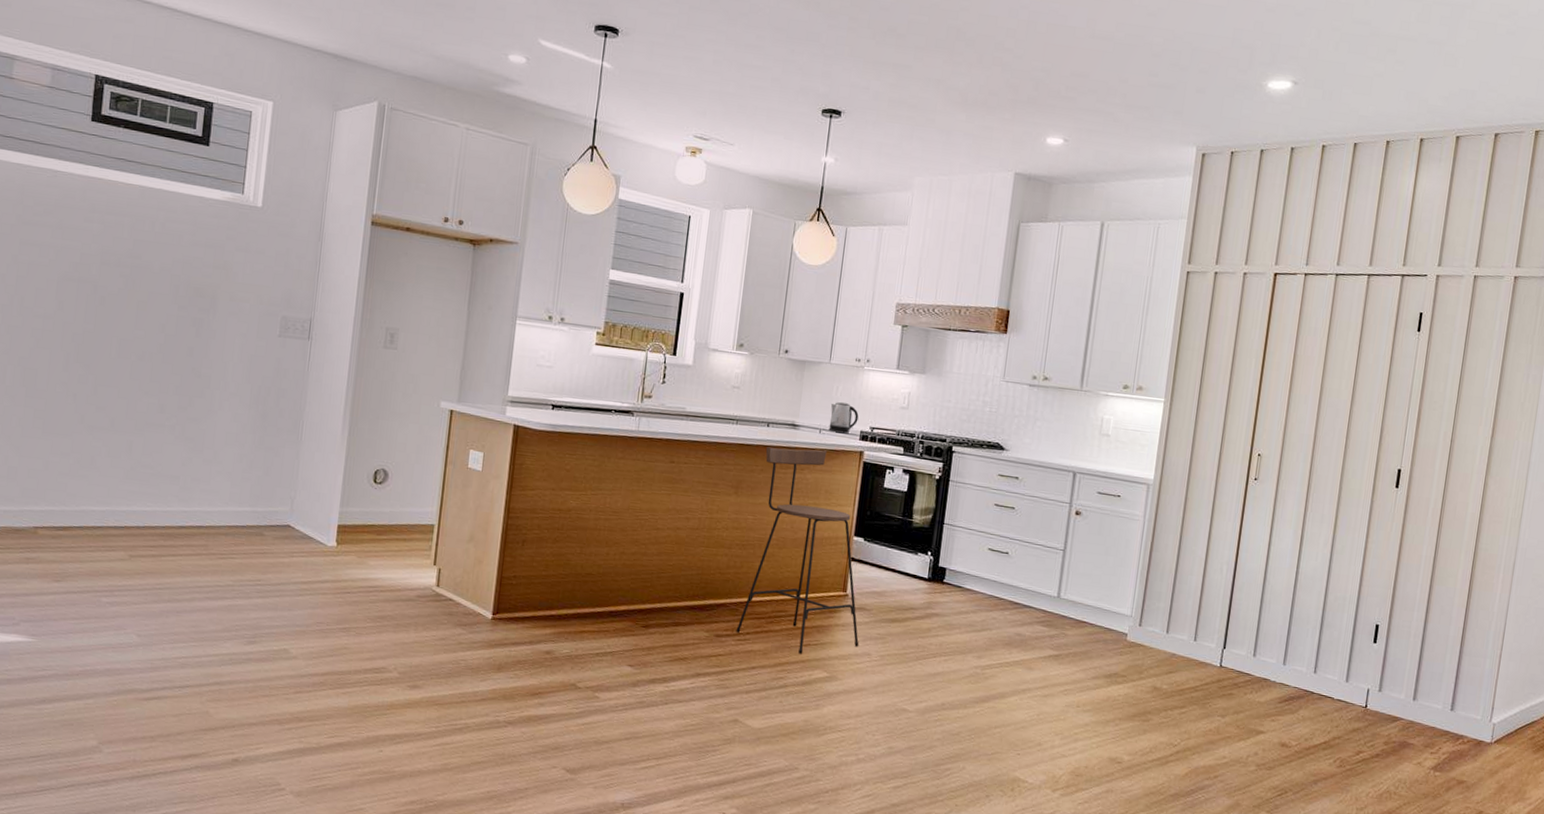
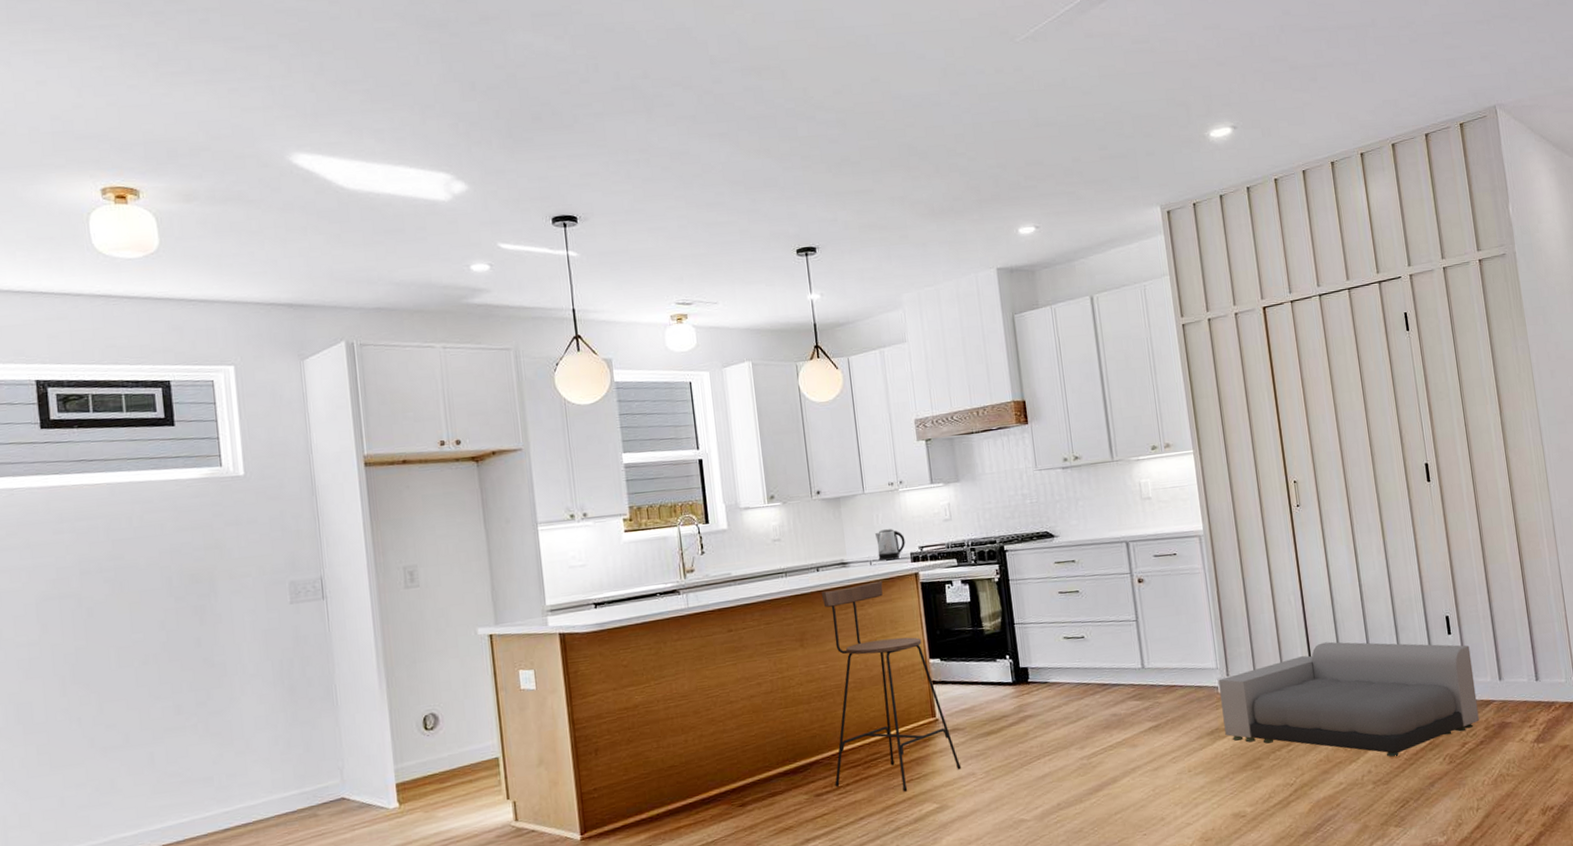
dog bed: none [1122,618,1392,746] -> present [1218,641,1480,757]

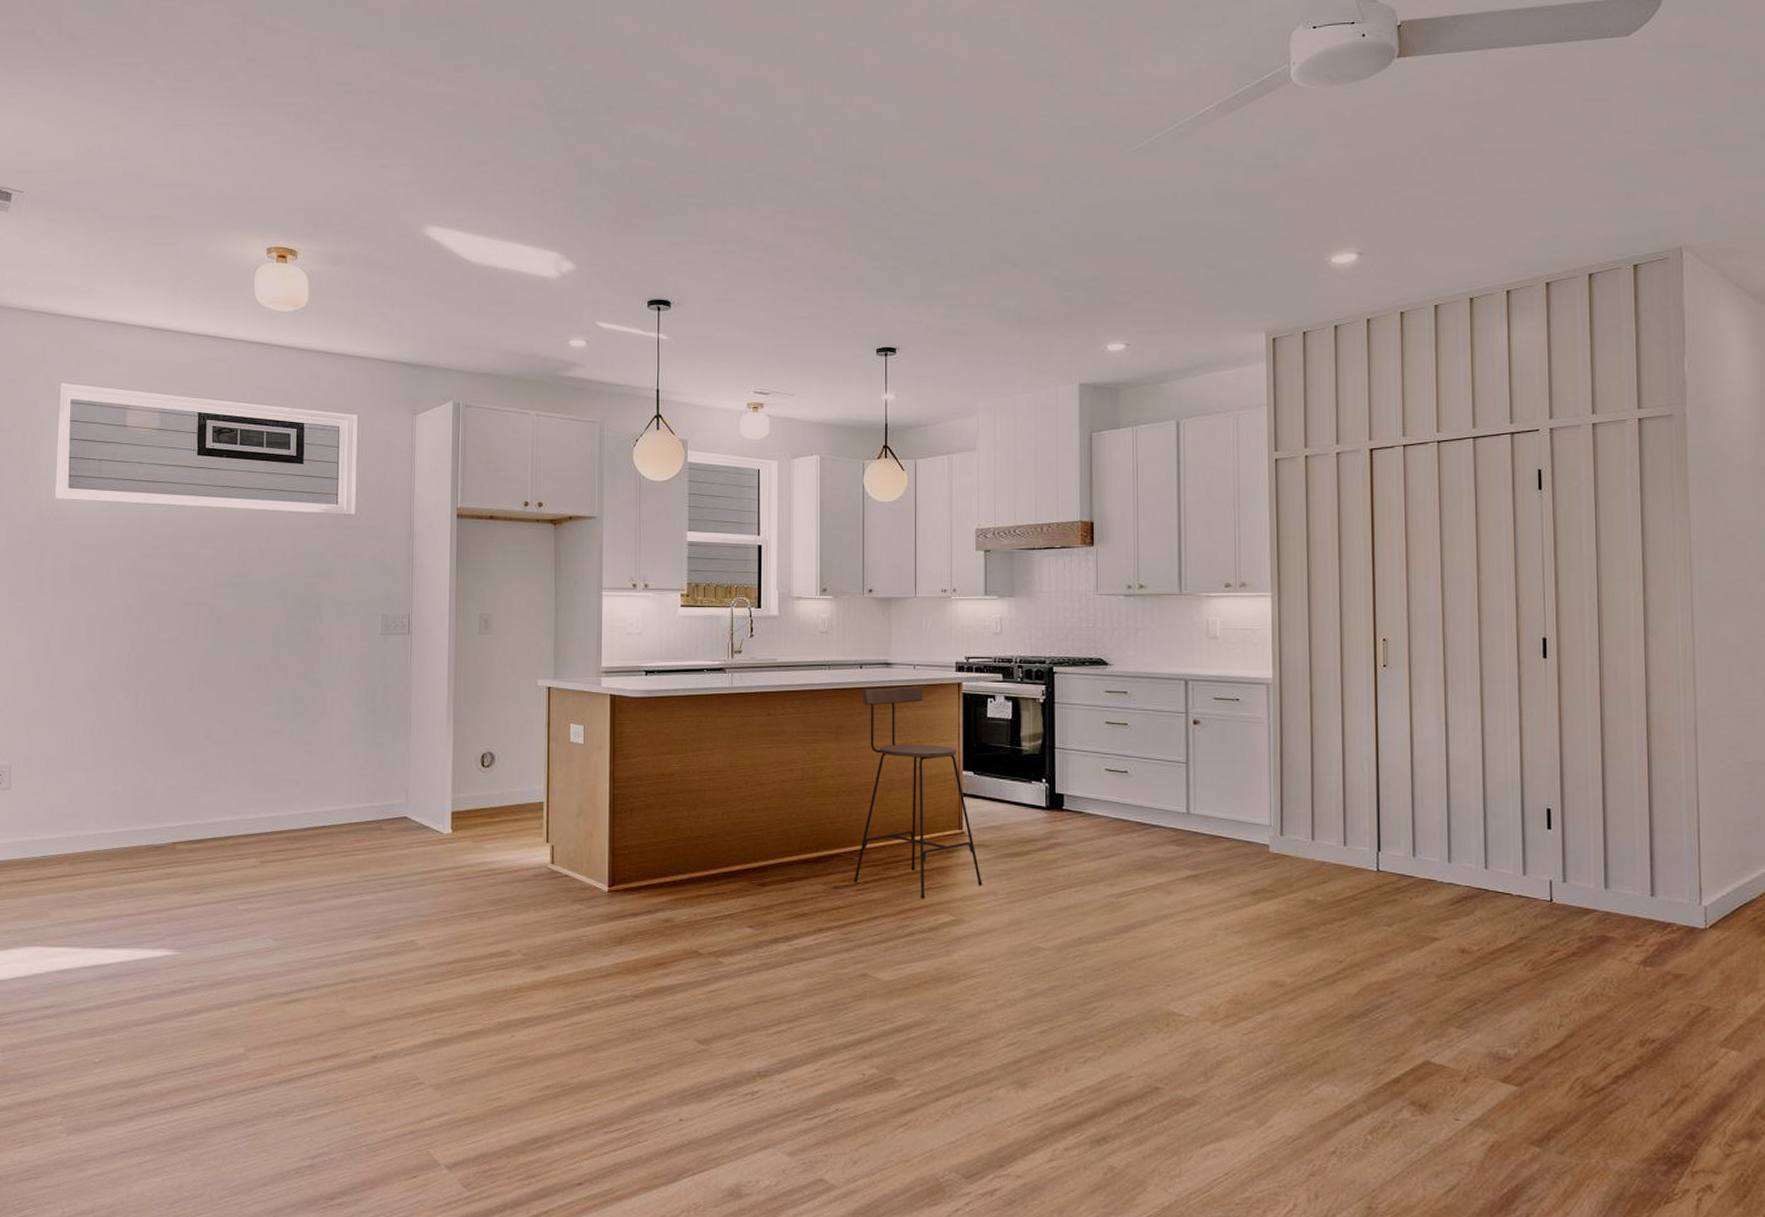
kettle: present [875,528,906,561] -> none [923,634,952,667]
dog bed: present [1218,641,1480,757] -> none [1270,816,1575,952]

